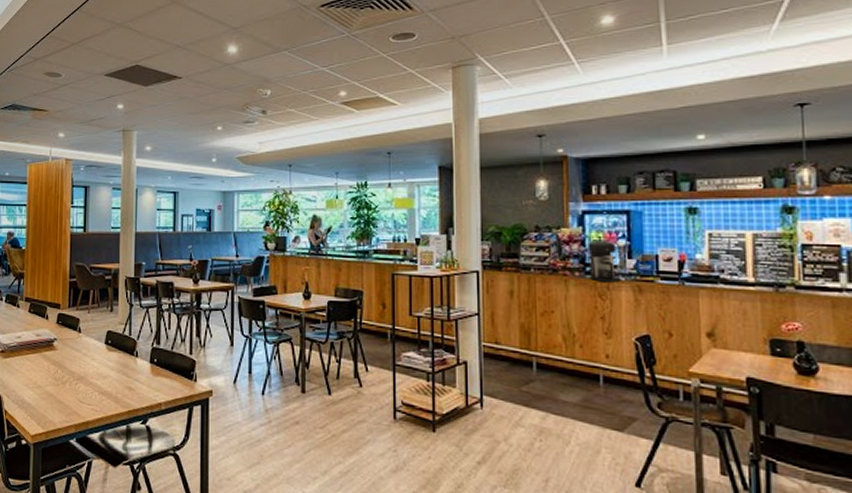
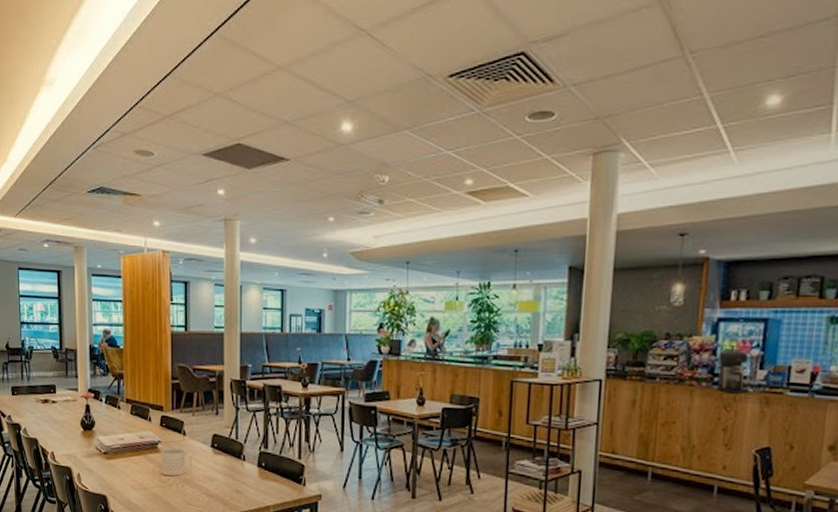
mug: none [56,345,86,374] -> present [161,448,191,477]

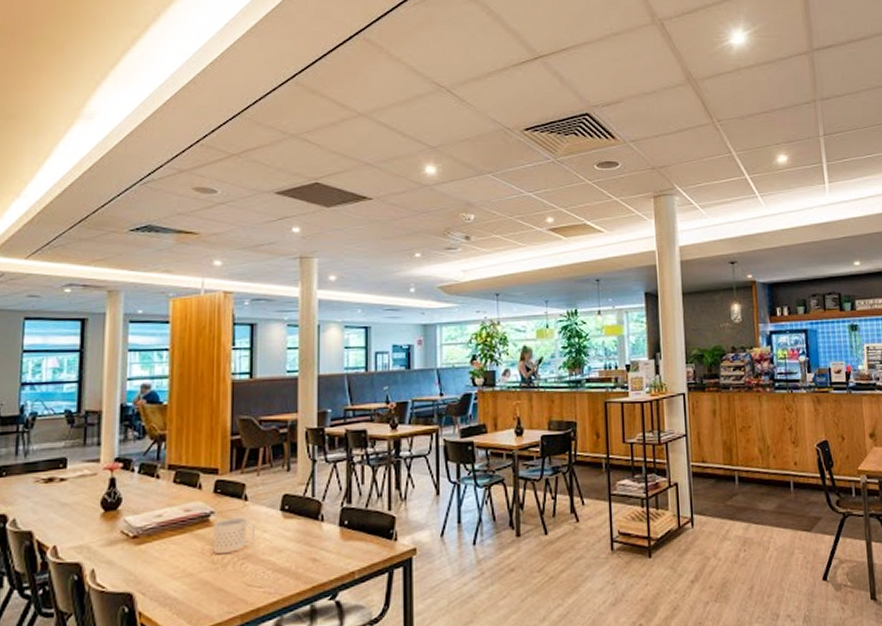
coffee maker: present [717,350,750,395] -> none [775,358,804,397]

